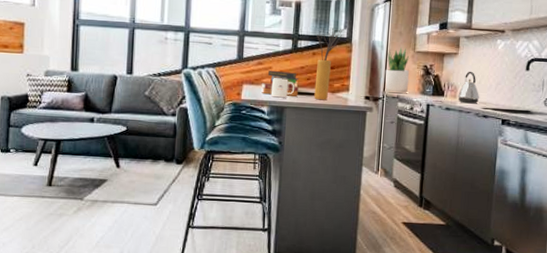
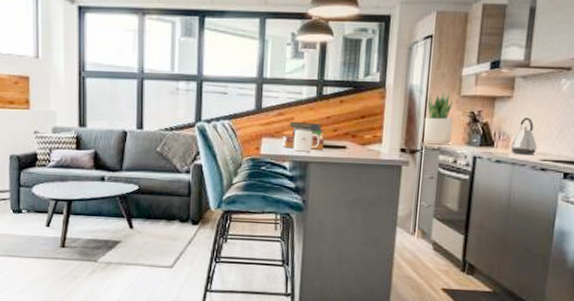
vase: present [314,27,344,101] -> none [341,70,376,154]

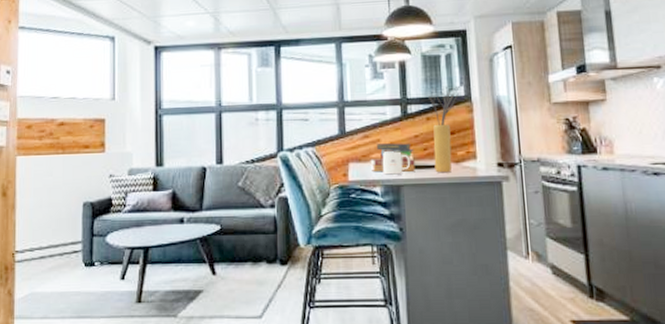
vase: none [341,70,376,154] -> present [429,85,460,173]
planter: present [424,92,454,145] -> none [517,101,550,156]
kettle: present [510,117,538,155] -> none [615,119,645,160]

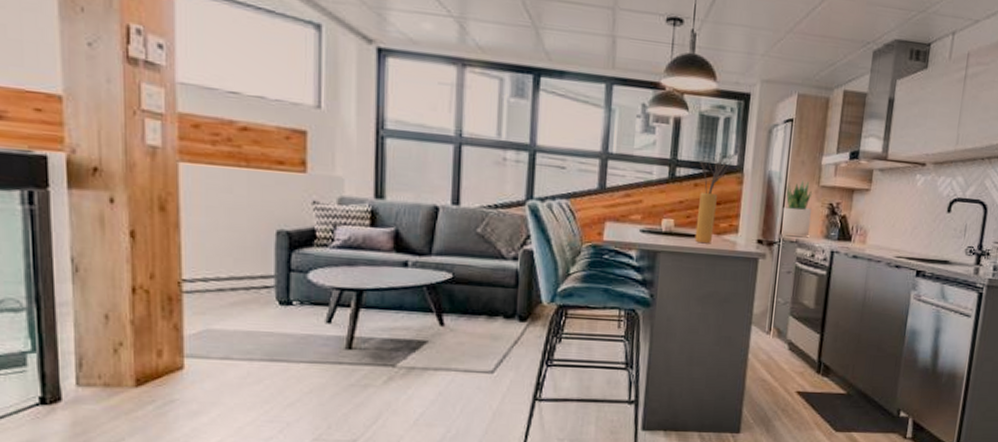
books: present [370,143,415,172] -> none [628,205,677,238]
mug: present [382,151,411,175] -> none [640,214,672,240]
planter: none [517,101,550,156] -> present [782,181,813,238]

